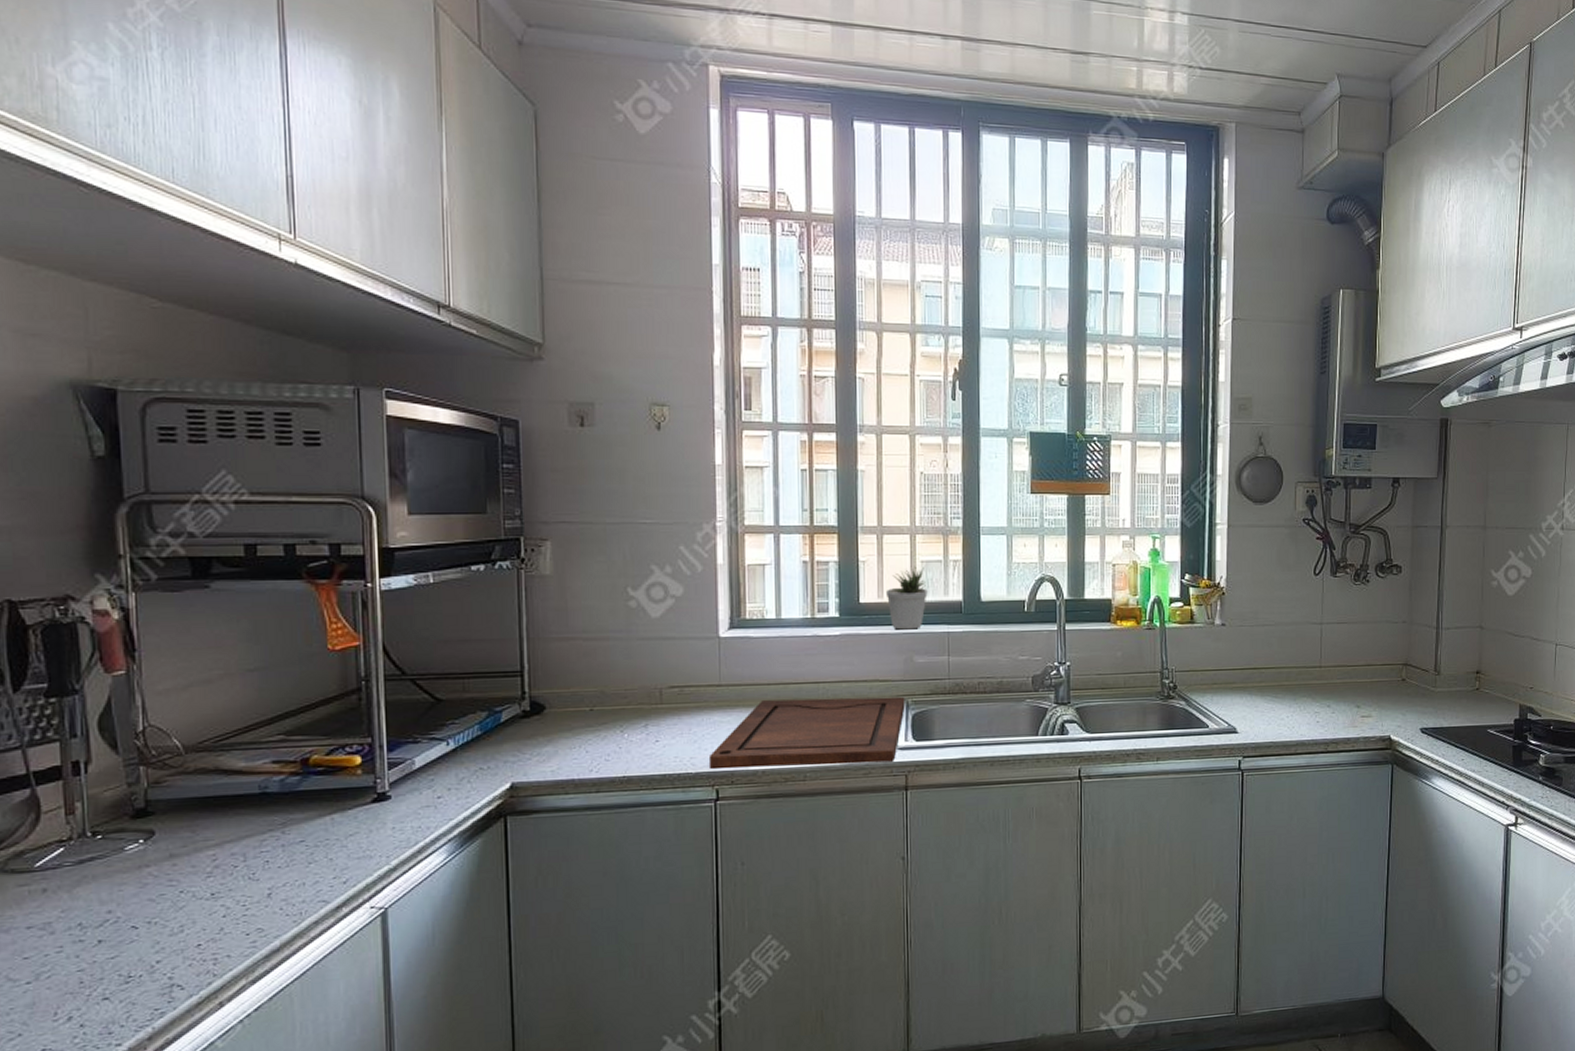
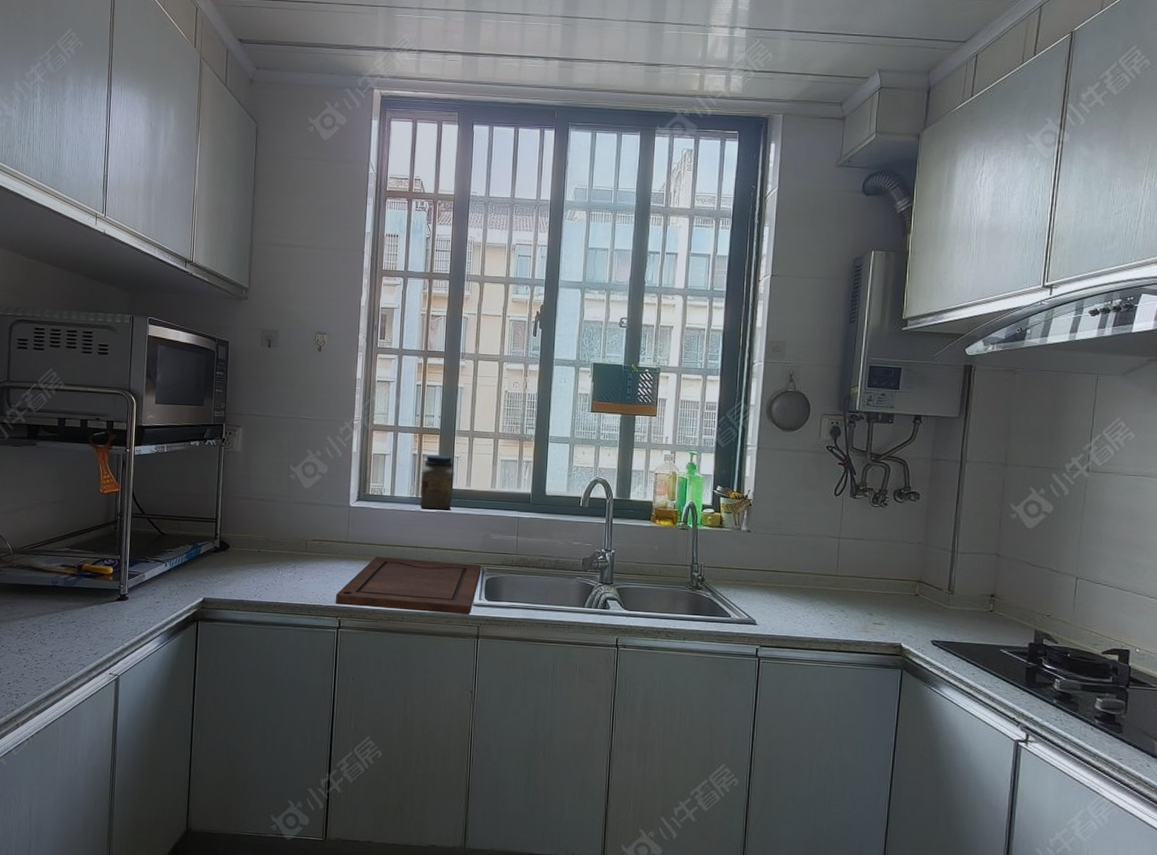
jar: none [816,559,861,633] -> present [420,454,454,511]
potted plant: present [885,566,928,630] -> none [472,463,505,513]

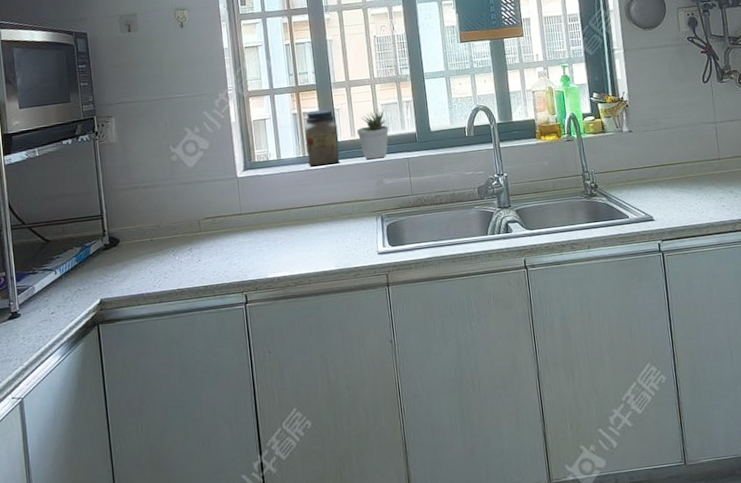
cutting board: present [335,557,482,616] -> none [237,212,381,280]
potted plant: none [472,463,505,513] -> present [356,108,389,160]

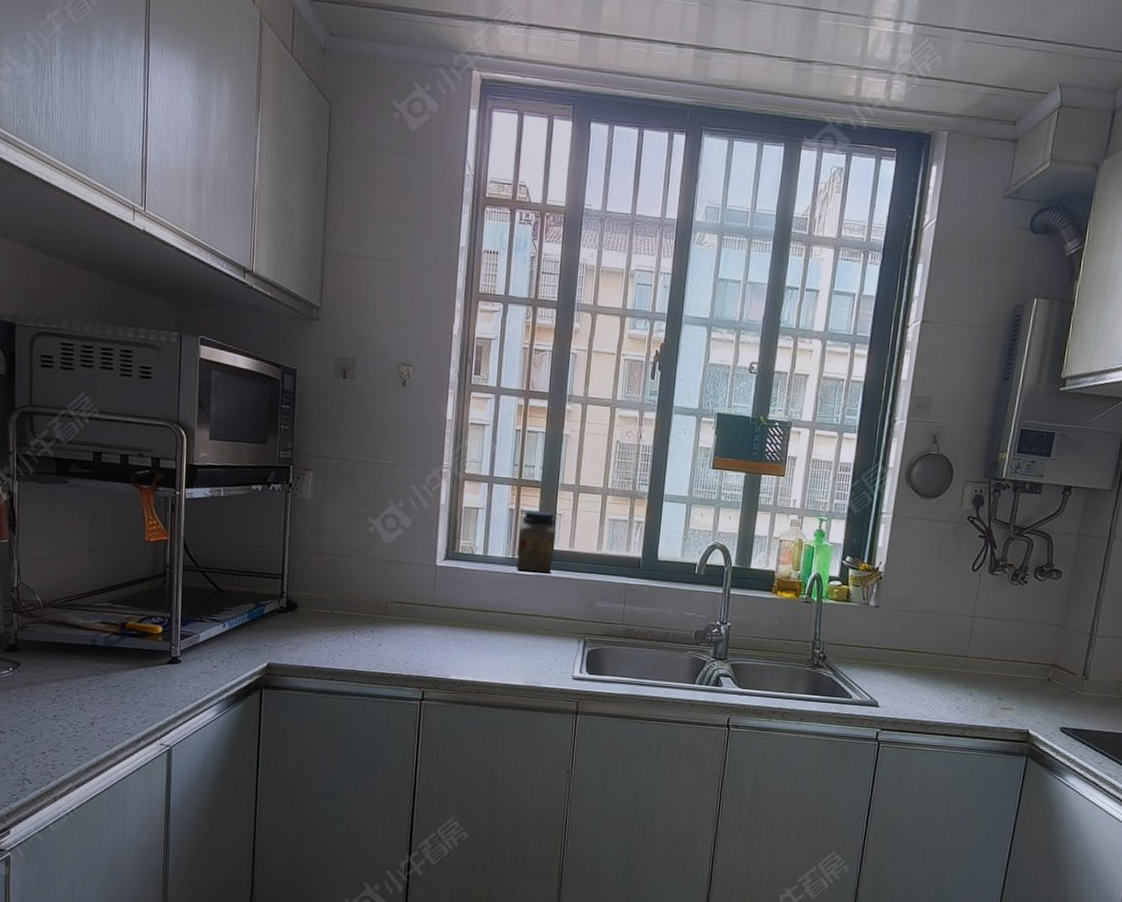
potted plant: present [356,108,389,160] -> none [576,523,612,578]

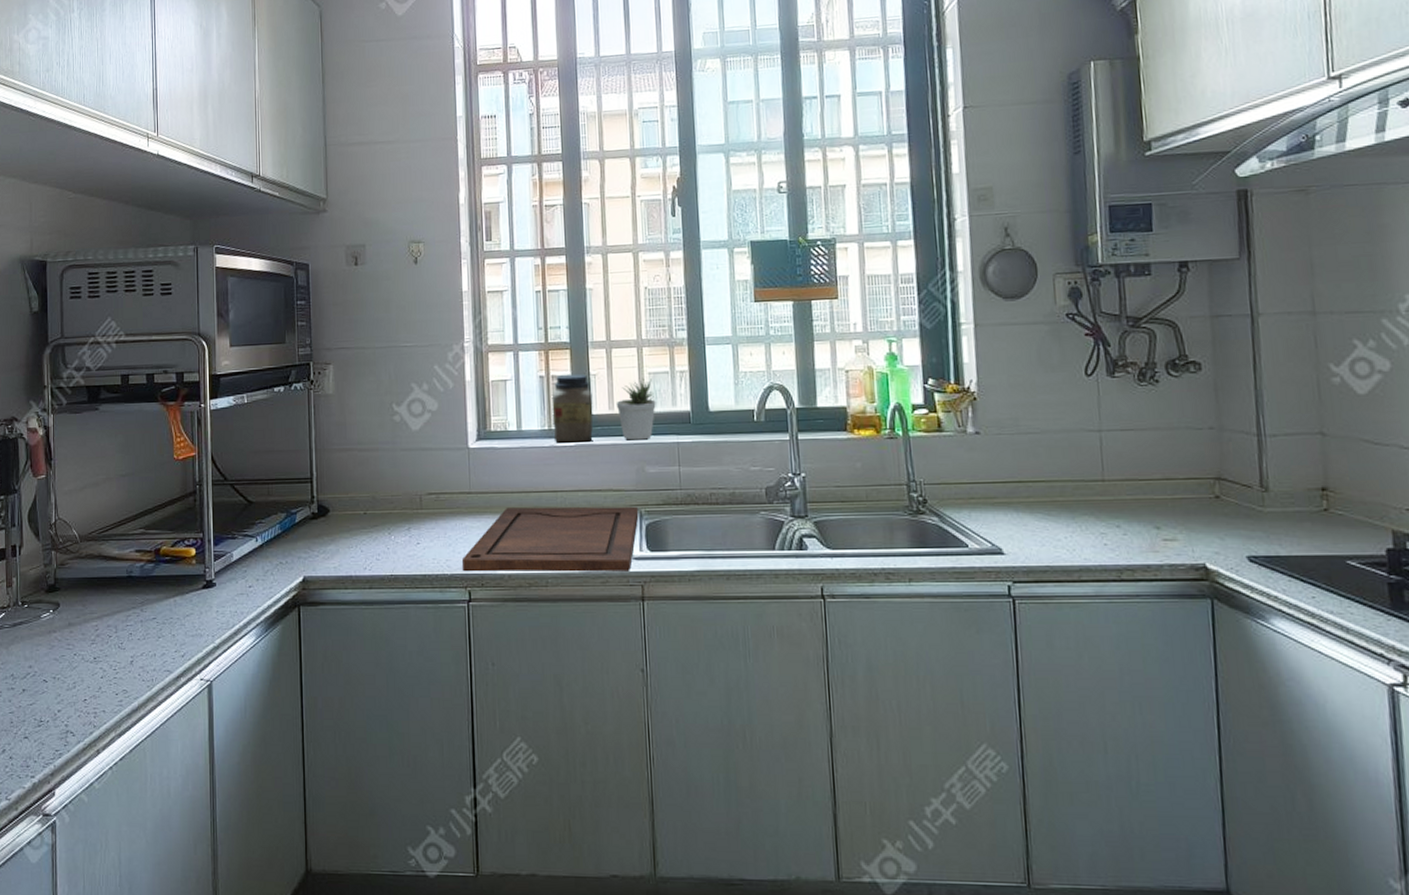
cutting board: none [418,623,584,690] -> present [461,506,639,573]
potted plant: none [576,523,612,578] -> present [616,378,656,441]

